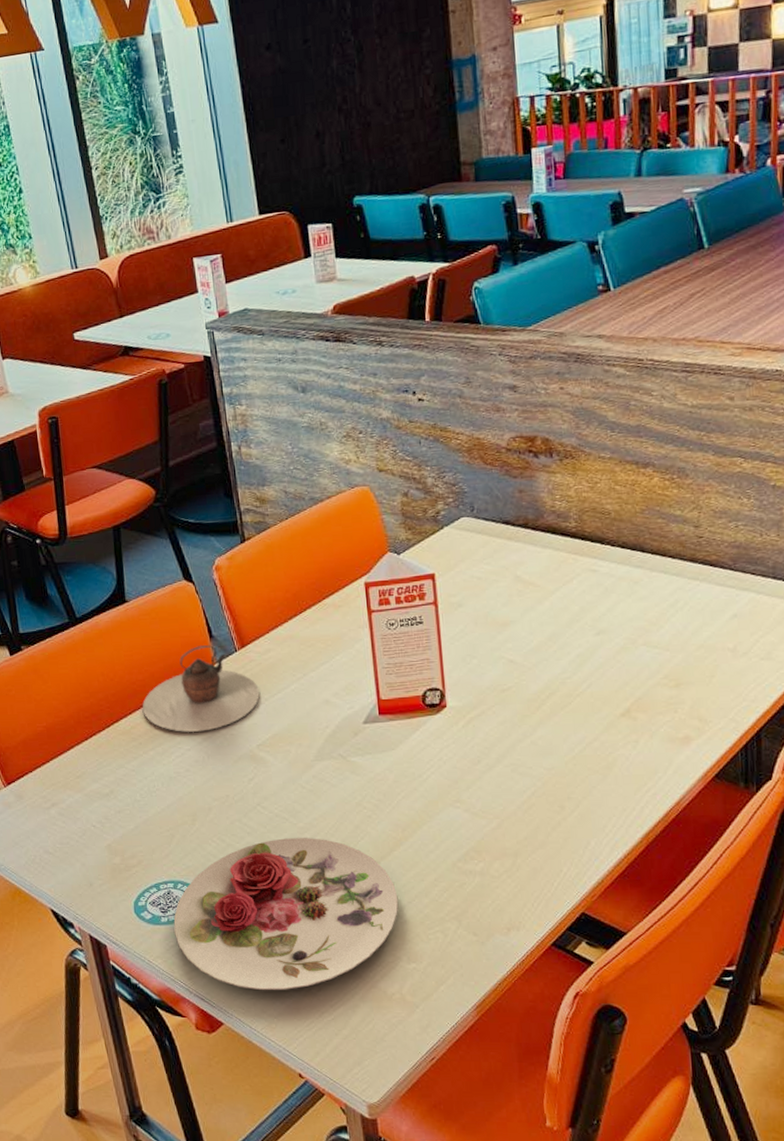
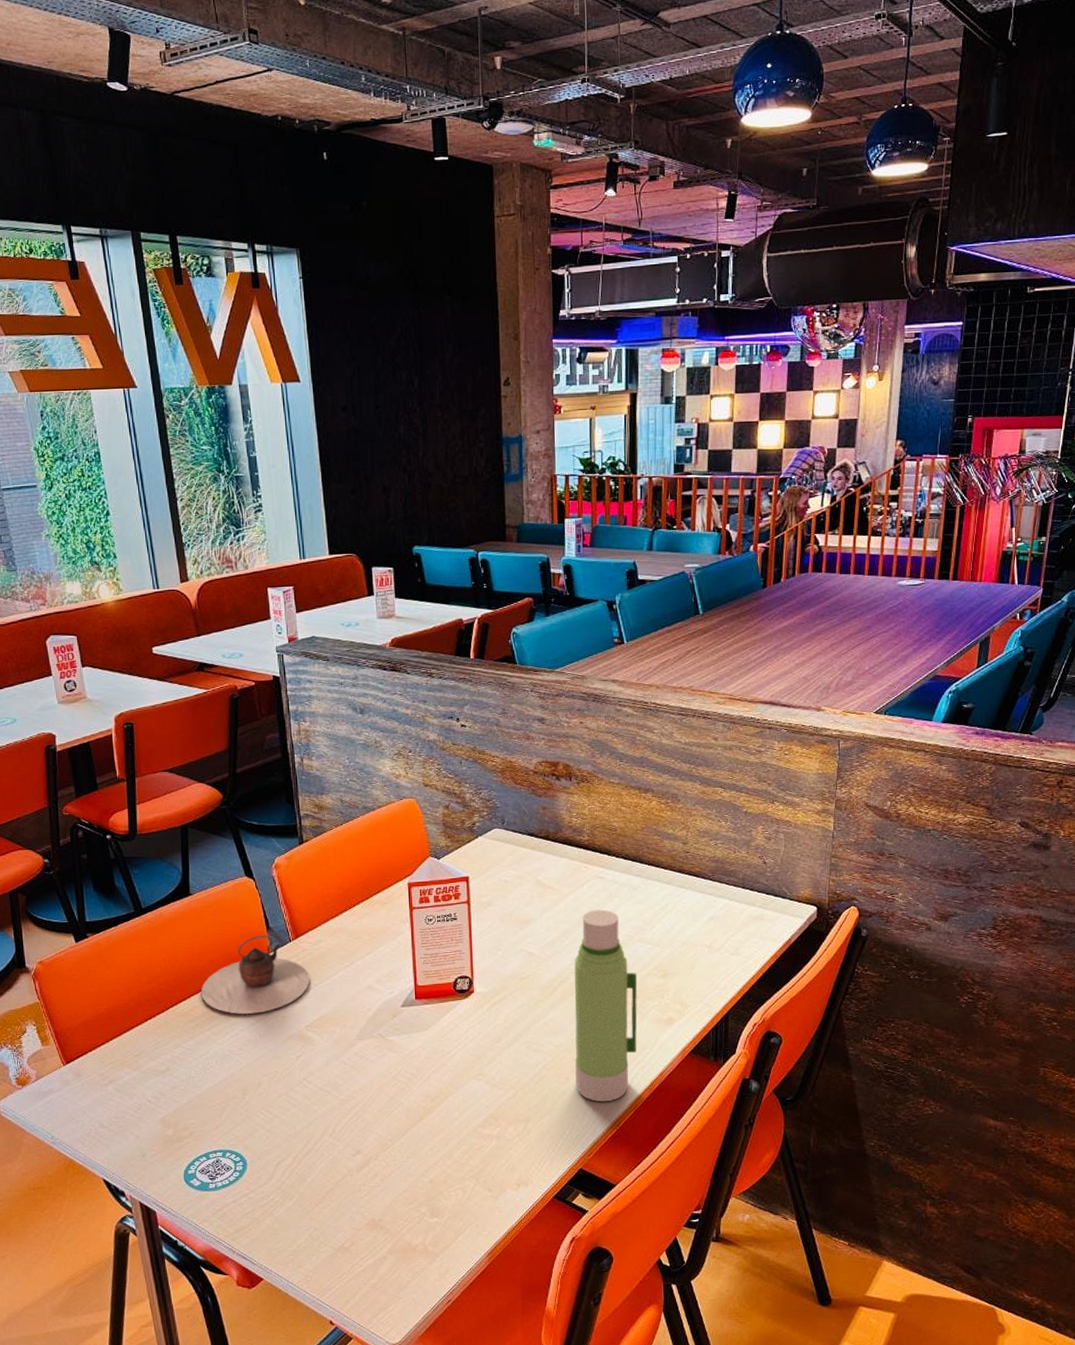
plate: present [173,838,399,991] -> none [221,1108,425,1248]
water bottle: none [565,608,647,836] -> present [574,909,638,1102]

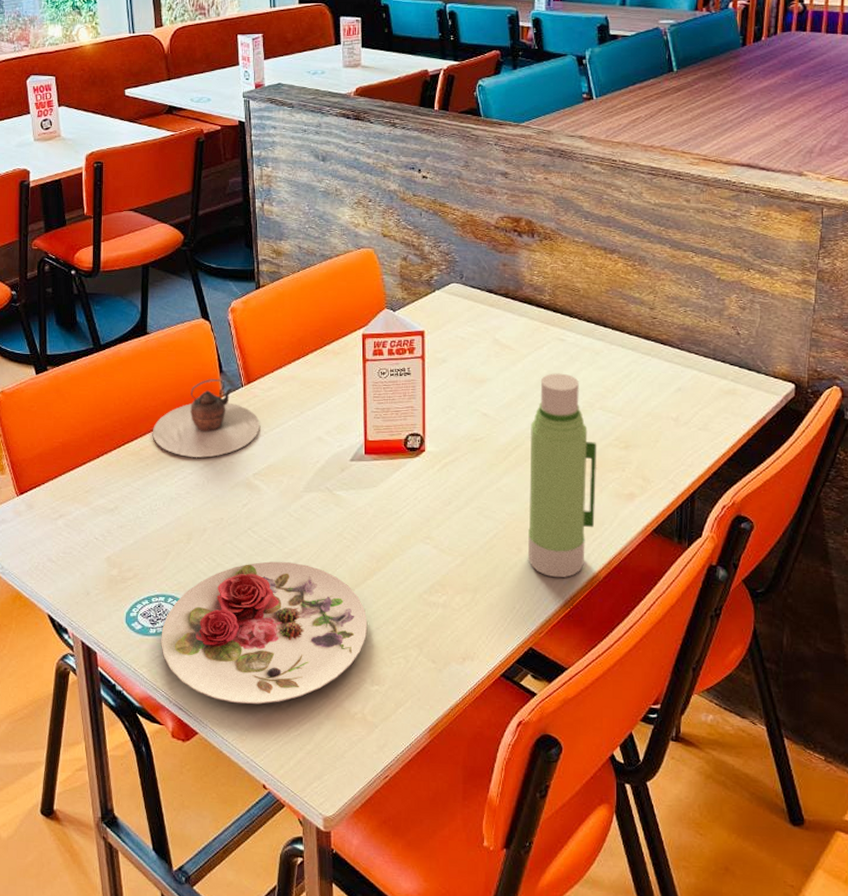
plate: none [221,1108,425,1248] -> present [161,561,368,704]

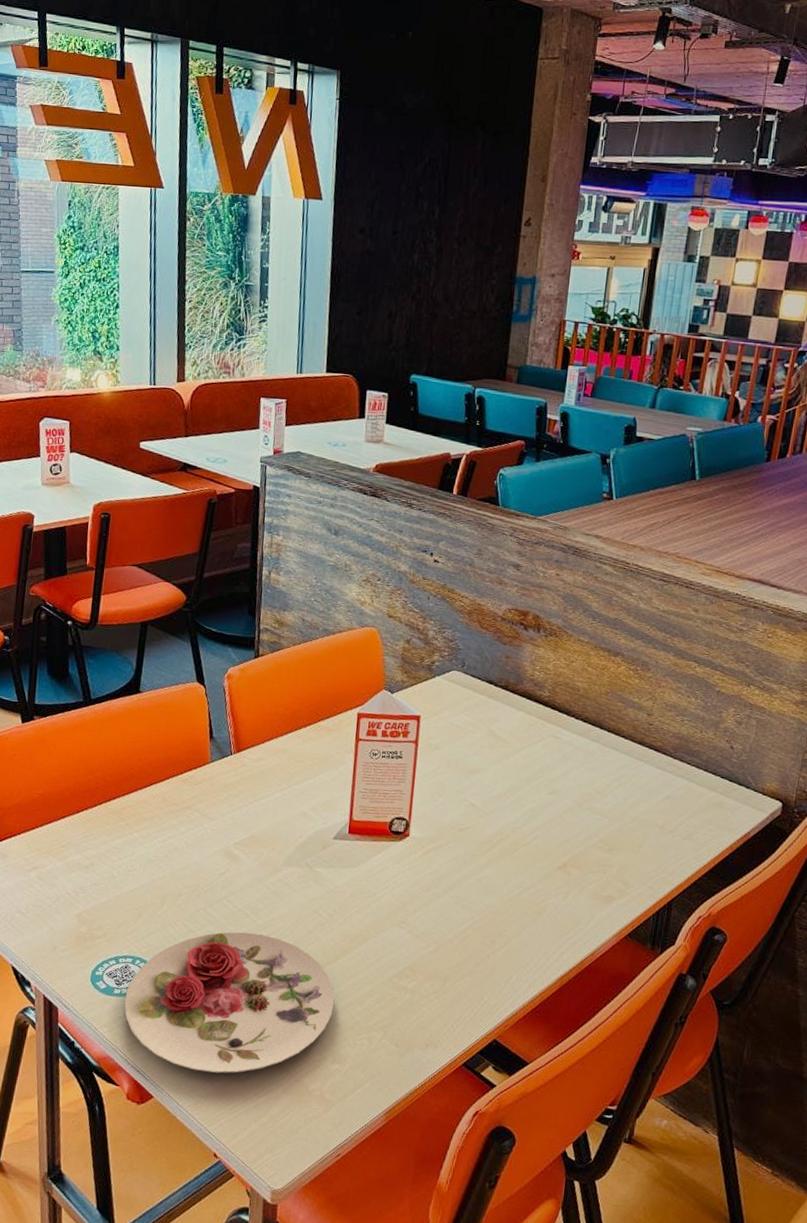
teapot: present [153,379,260,458] -> none [136,744,246,823]
water bottle: present [528,373,597,578] -> none [501,769,581,974]

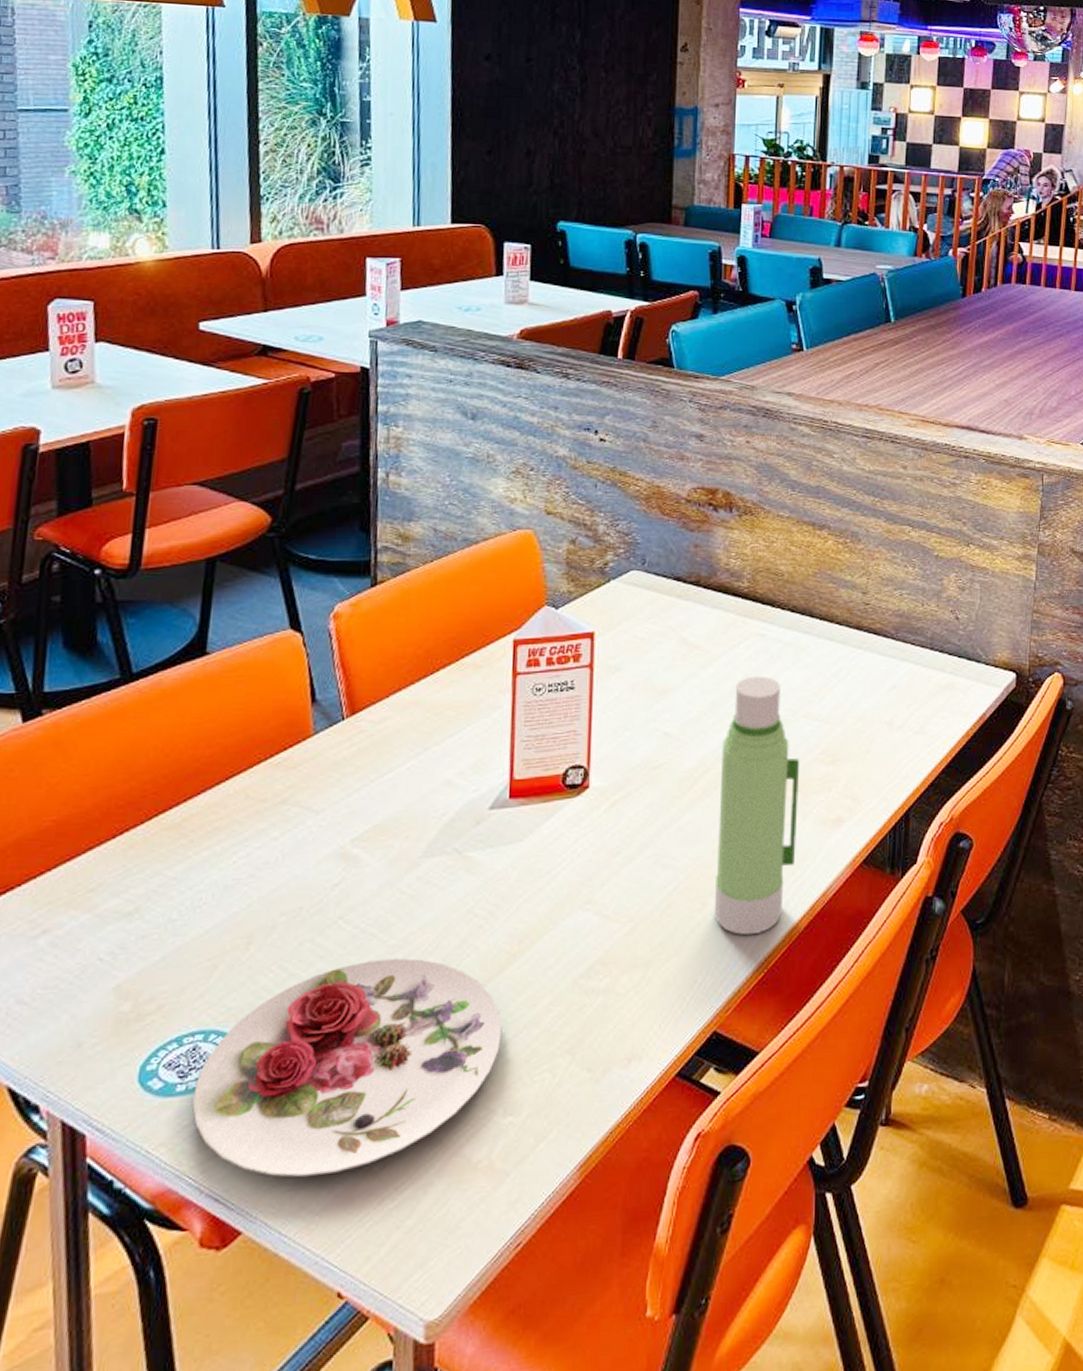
water bottle: none [501,769,581,974] -> present [715,676,800,936]

